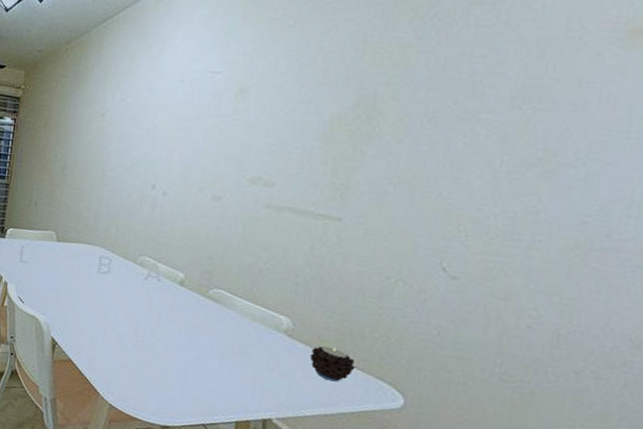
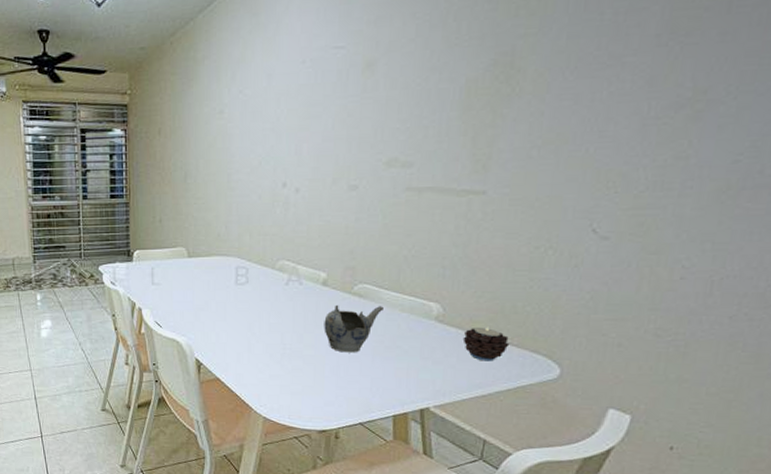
teapot: none [176,305,236,355] -> present [324,304,384,353]

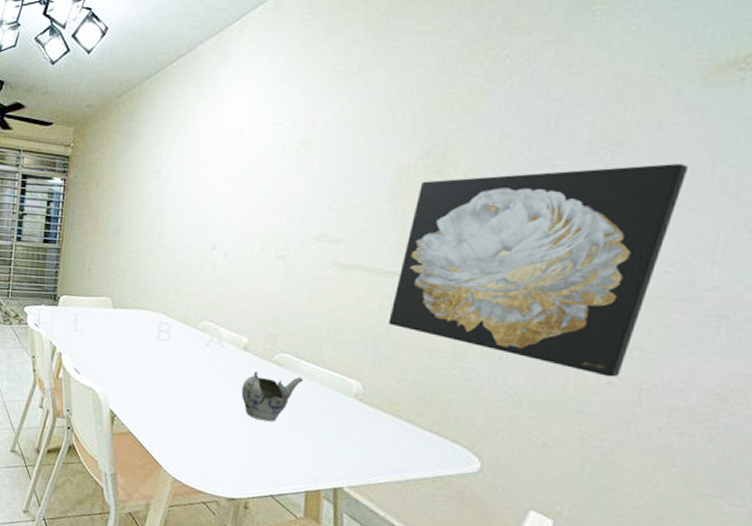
candle: present [462,327,510,362] -> none [381,410,430,447]
wall art: none [464,48,758,272] -> present [388,164,689,377]

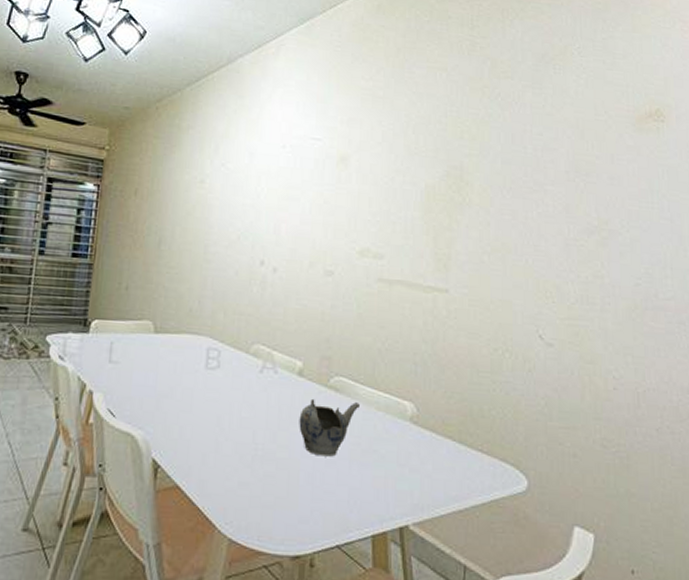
wall art: present [388,164,689,377] -> none [432,192,637,383]

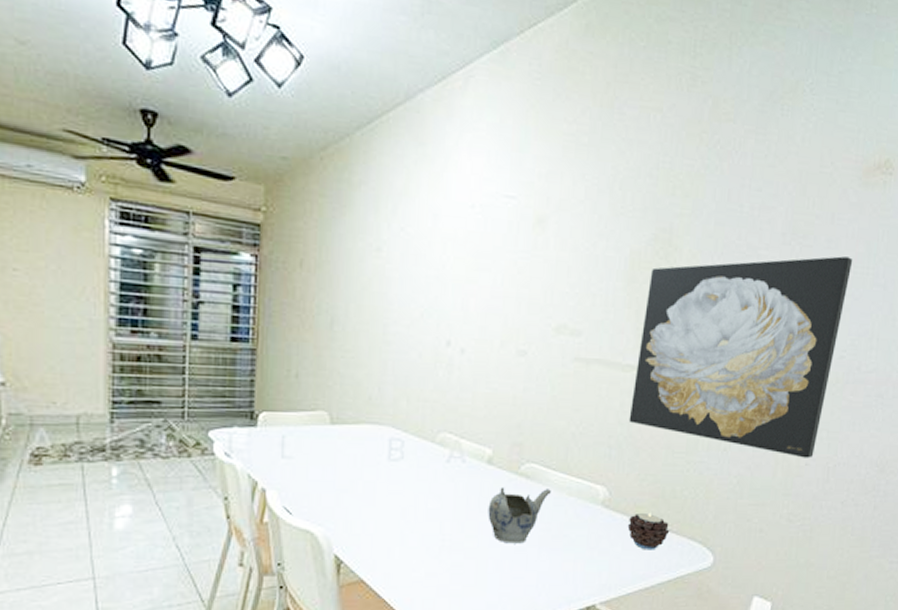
wall art: none [432,192,637,383] -> present [629,256,853,458]
candle: none [437,431,480,471] -> present [627,512,670,550]

